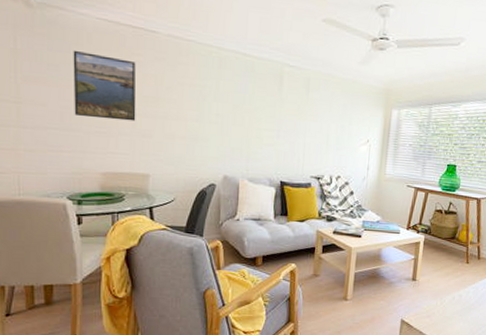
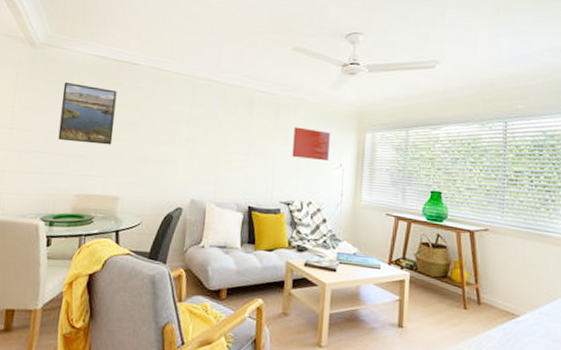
wall art: none [322,103,359,136] -> present [292,127,330,160]

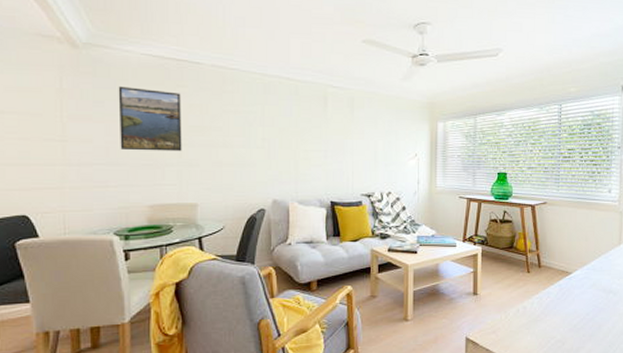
wall art: present [292,127,330,160] -> none [369,120,404,151]

